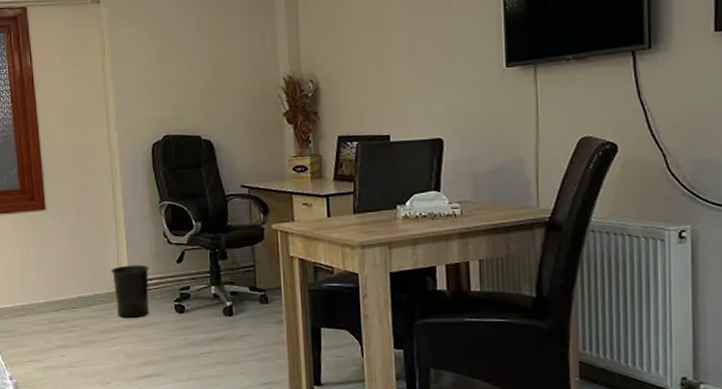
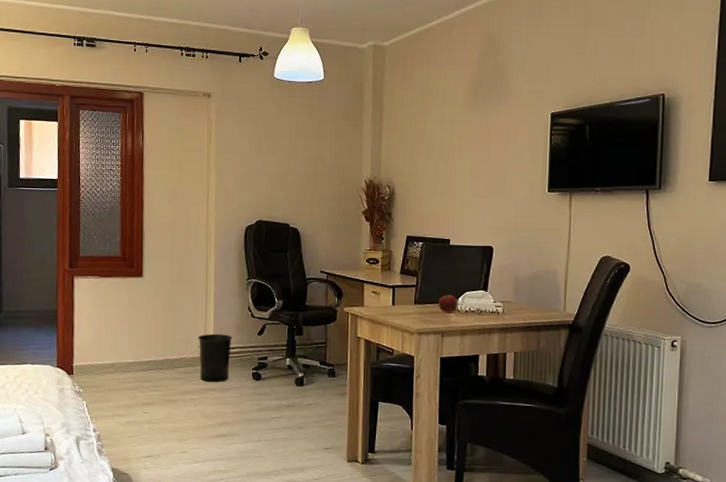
fruit: none [382,199,406,221] -> present [438,295,458,313]

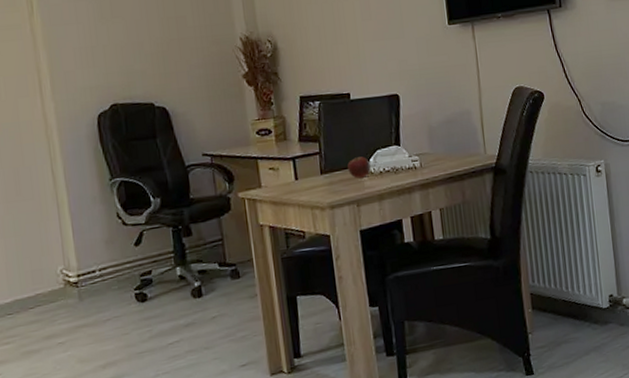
waste bin: present [197,333,233,383] -> none [54,252,105,318]

